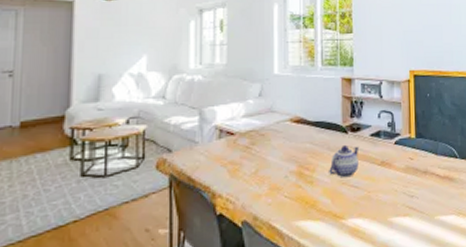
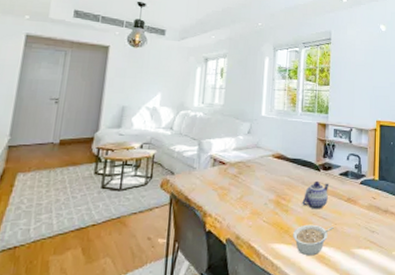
legume: none [321,194,368,231] -> present [293,224,334,256]

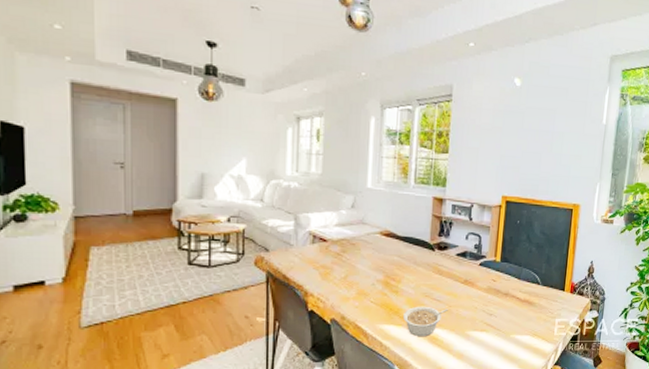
teapot: present [302,180,330,210] -> none [414,261,445,291]

